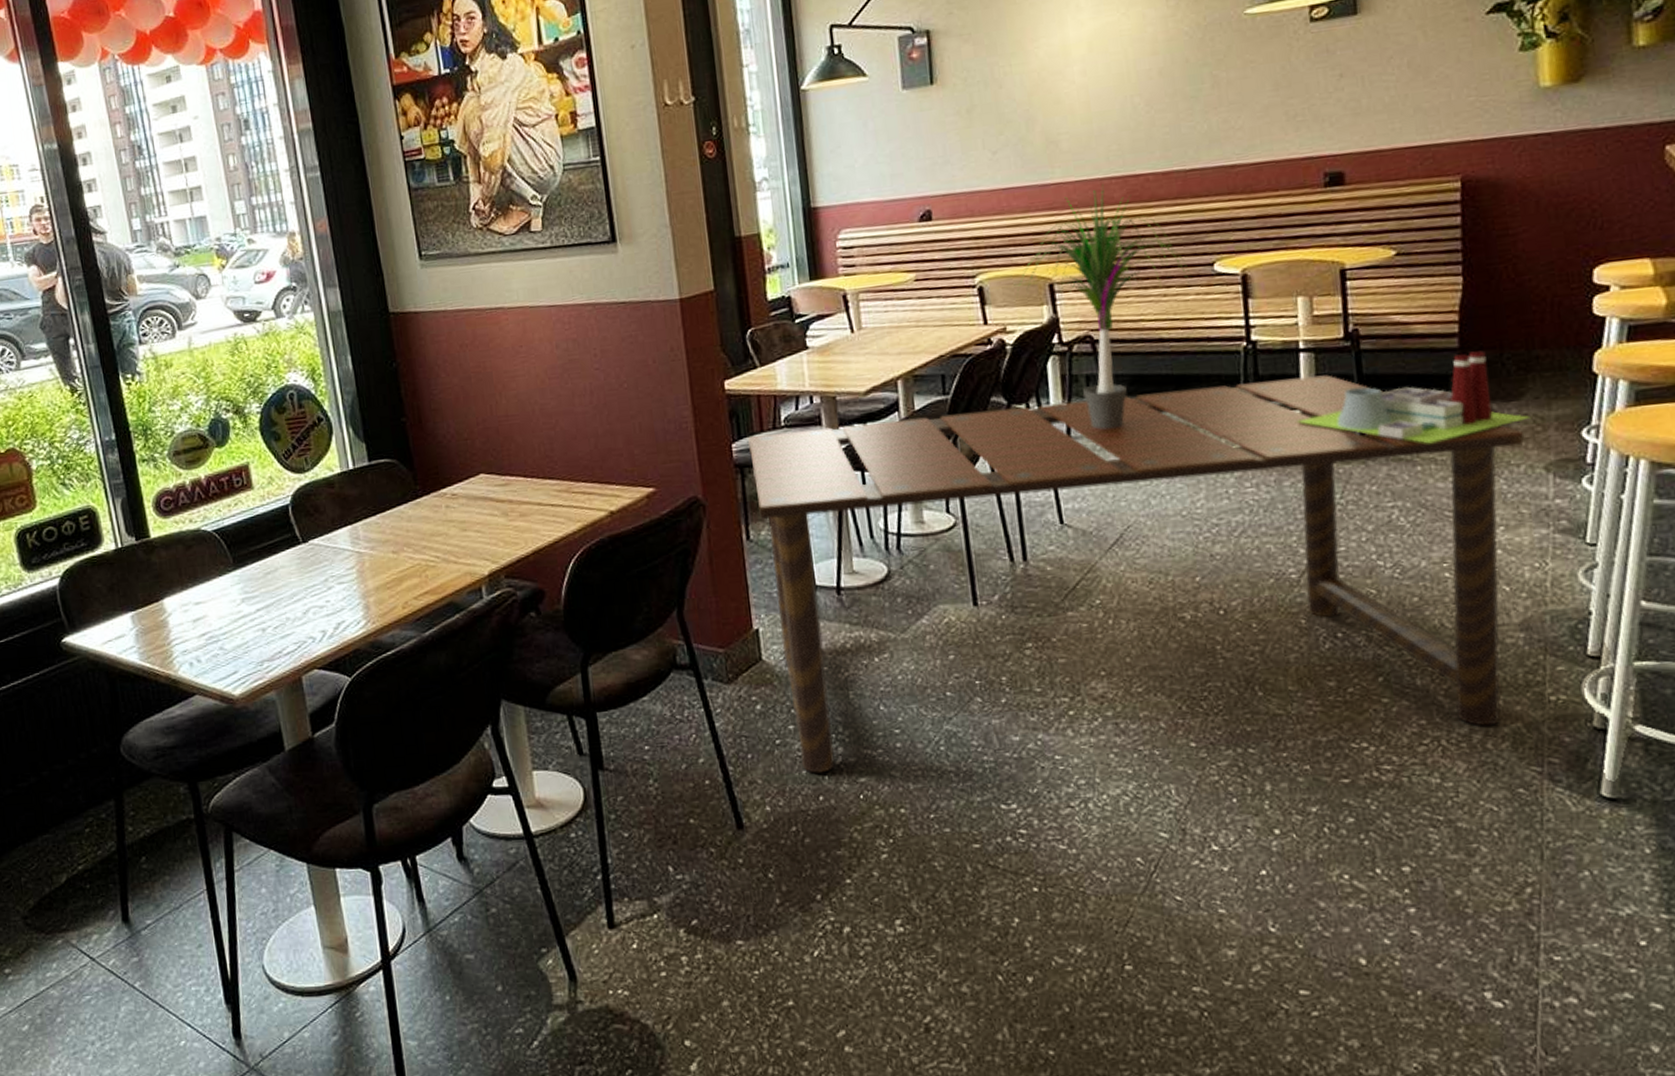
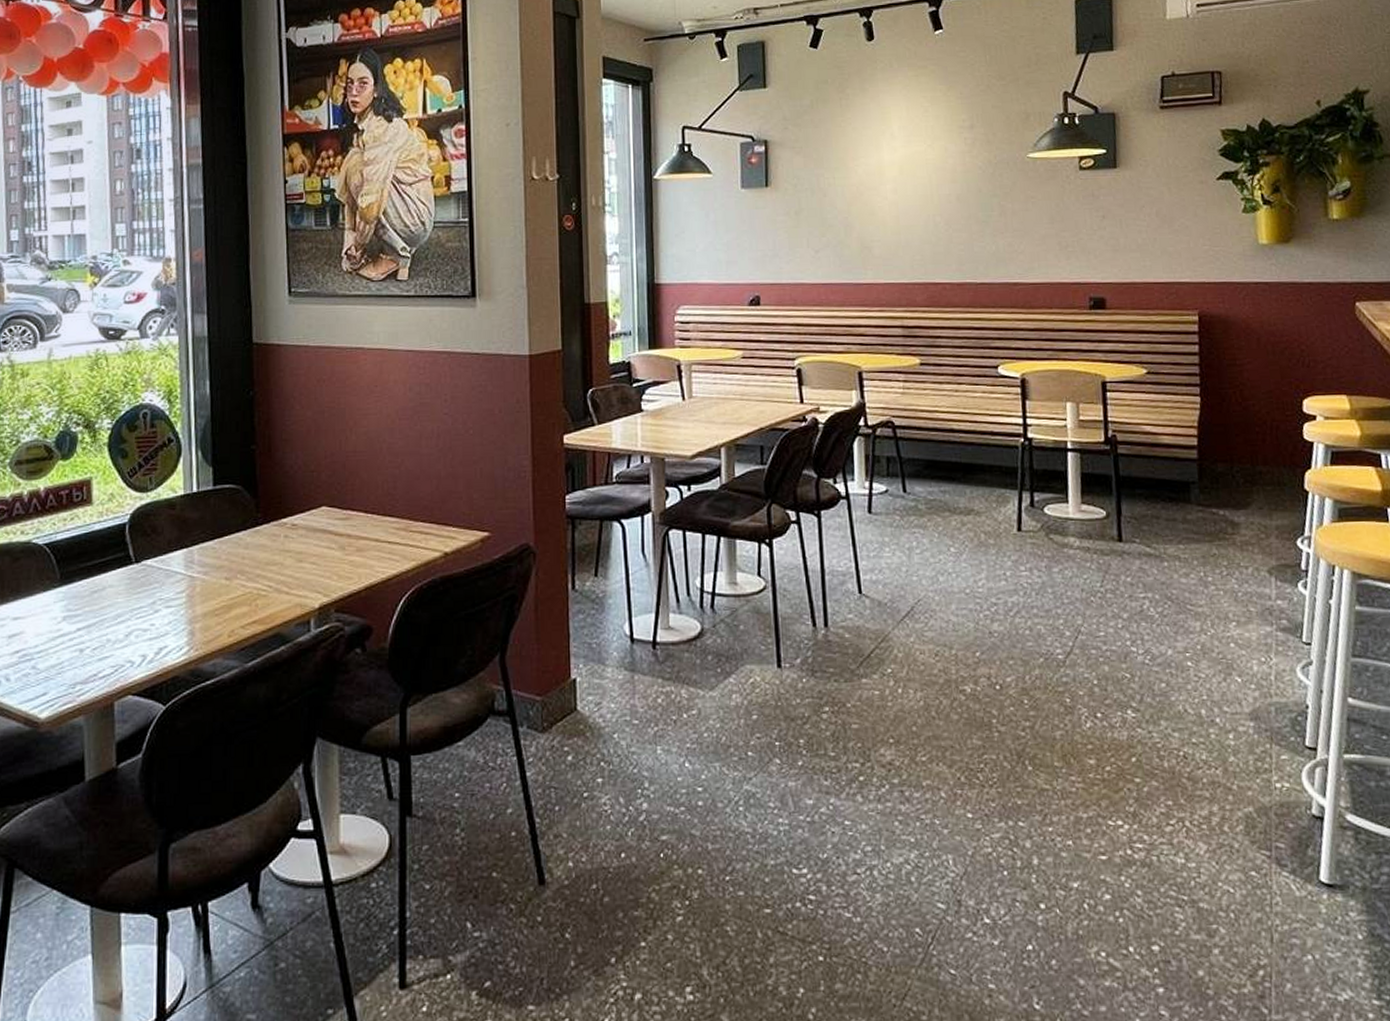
dining table: present [747,374,1524,773] -> none [580,473,1251,829]
potted plant: present [1017,185,1192,430] -> none [831,289,979,508]
architectural model: present [1297,351,1531,444] -> none [1065,463,1256,543]

